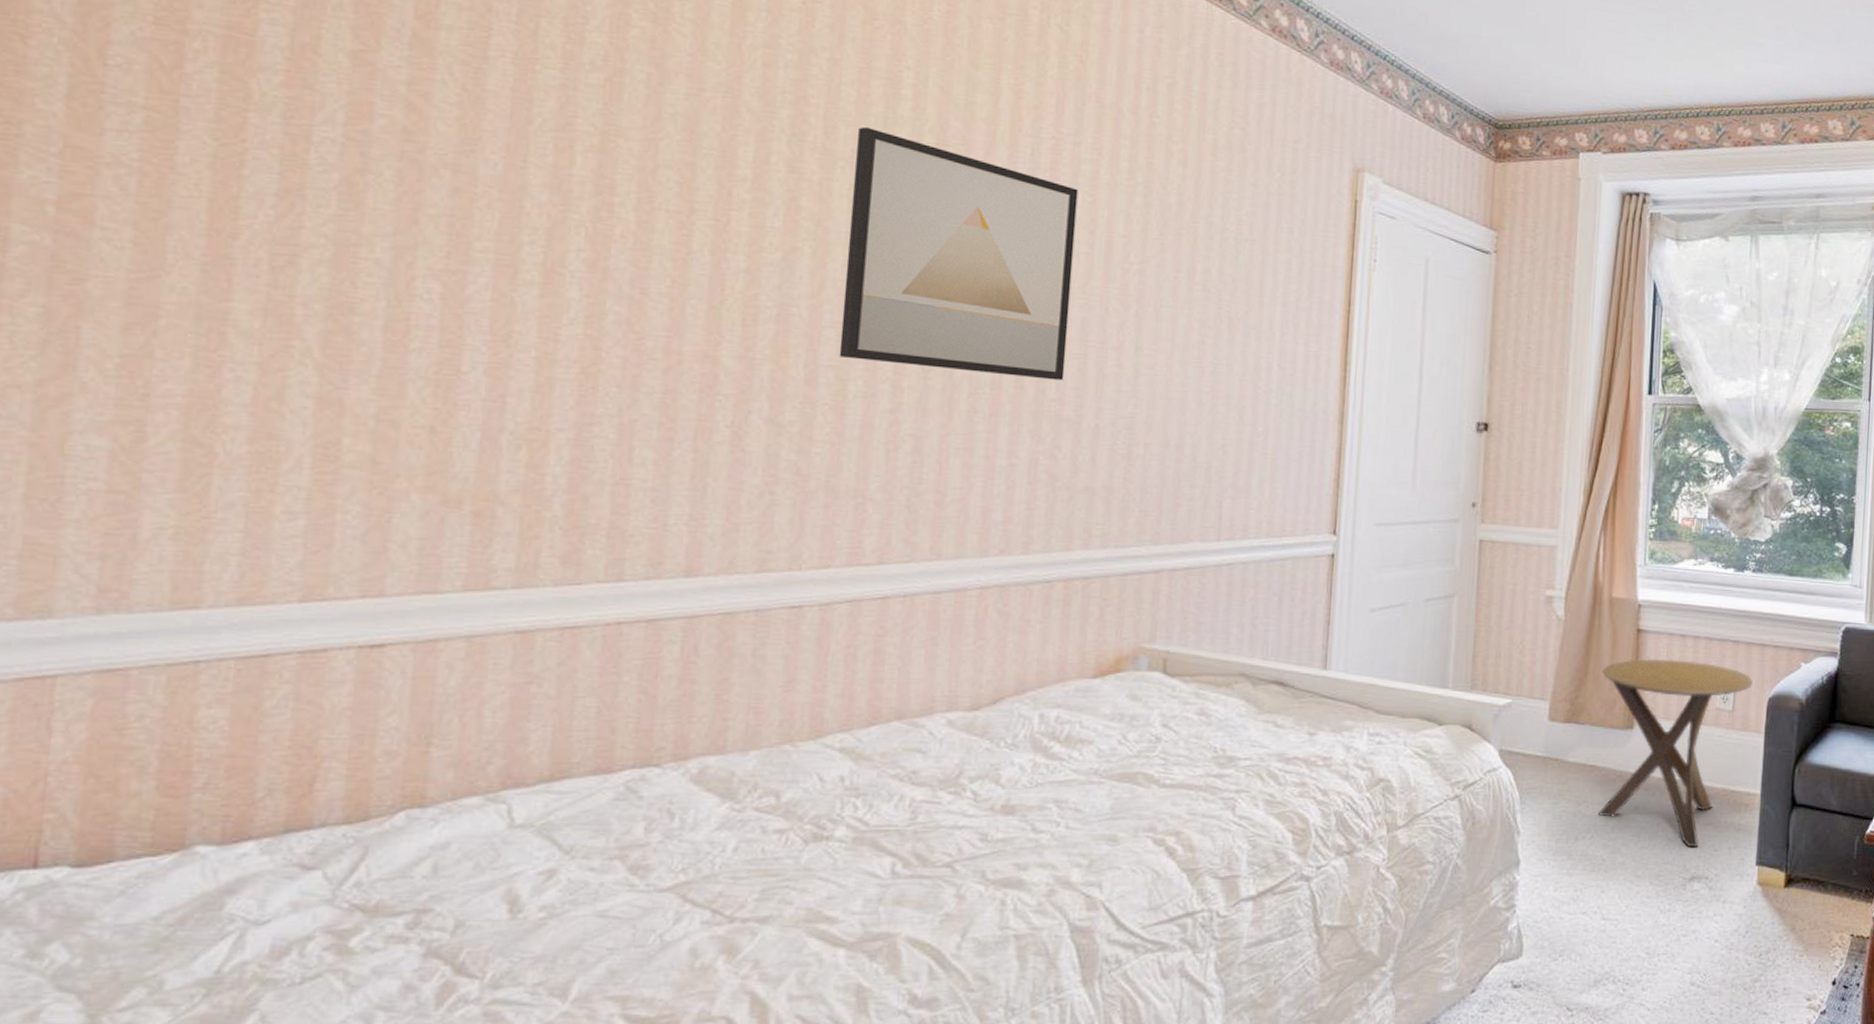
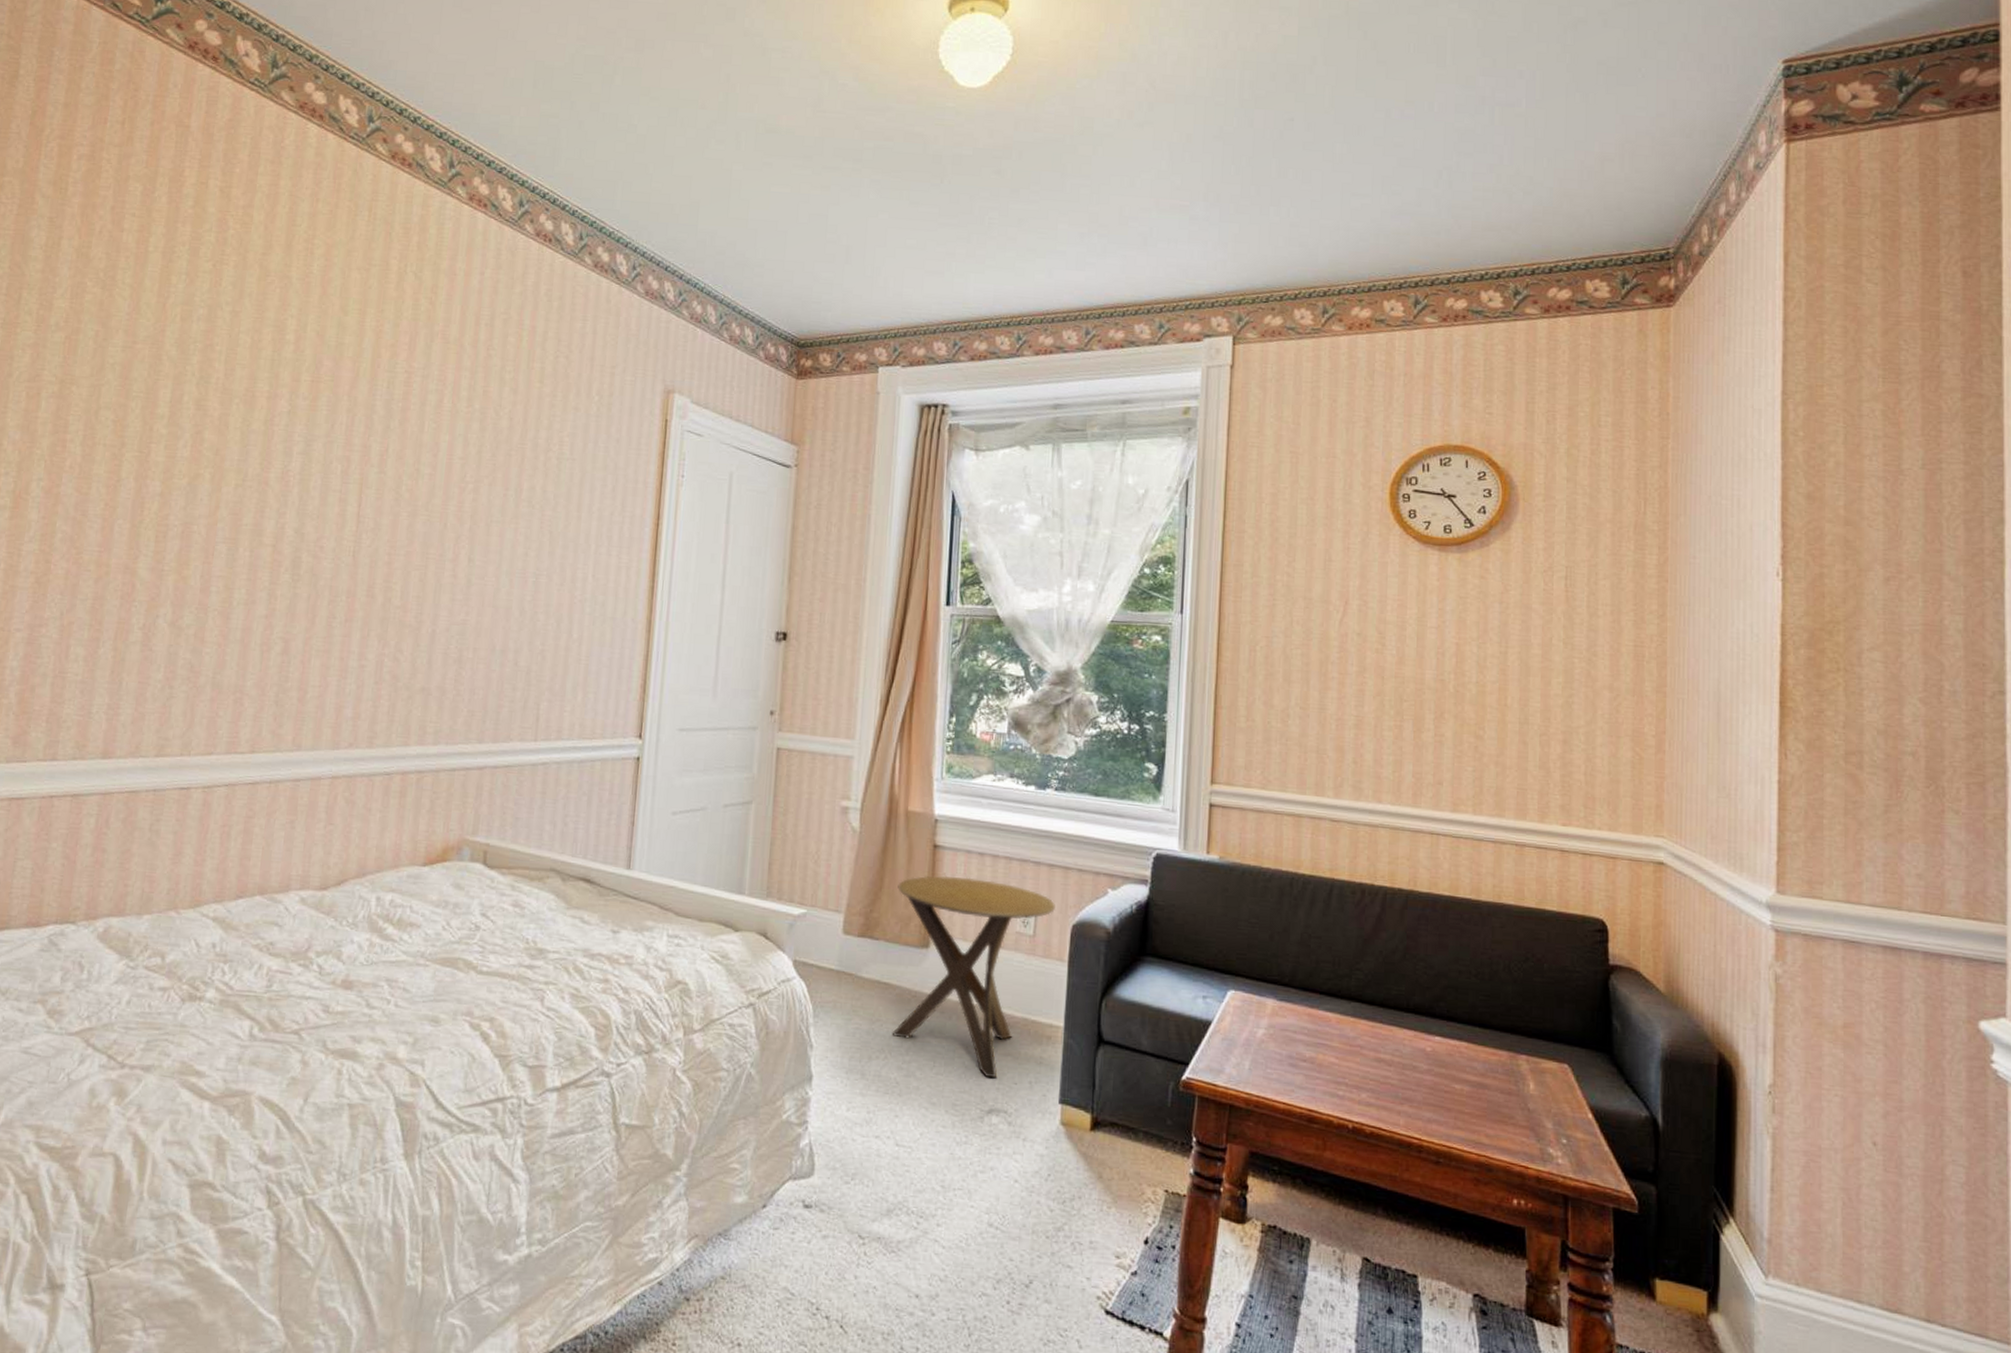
wall art: present [839,126,1078,381] -> none [227,368,425,590]

